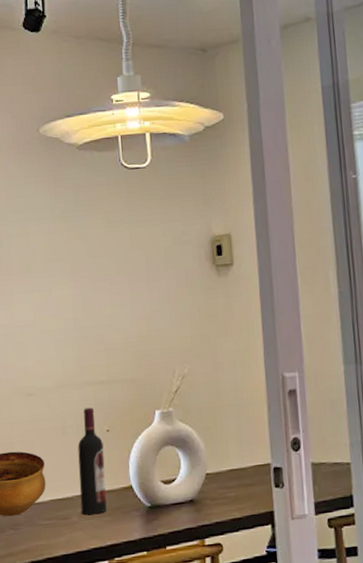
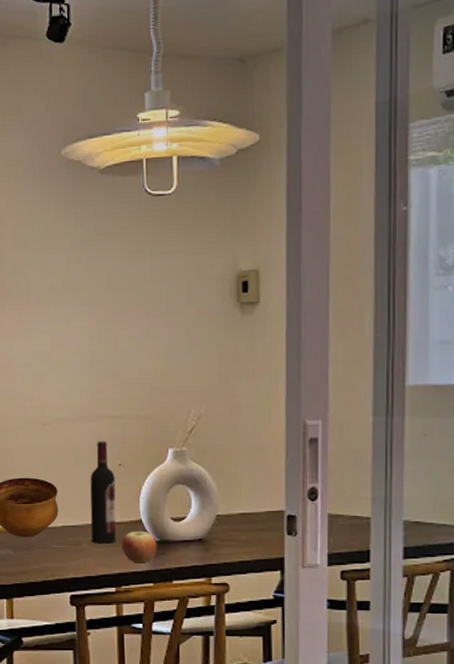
apple: none [112,497,149,532] -> present [121,531,157,563]

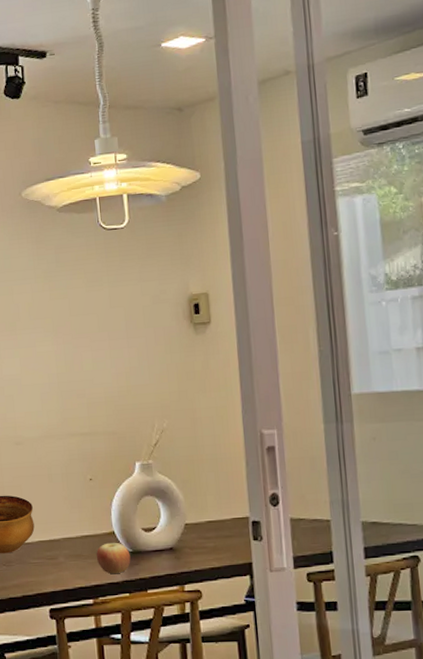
wine bottle: present [90,441,116,544] -> none [63,457,91,557]

